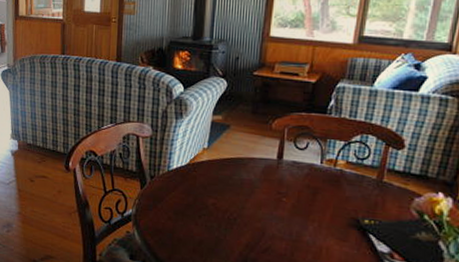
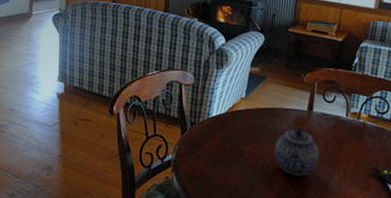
teapot: none [241,176,291,228] -> present [274,126,319,176]

